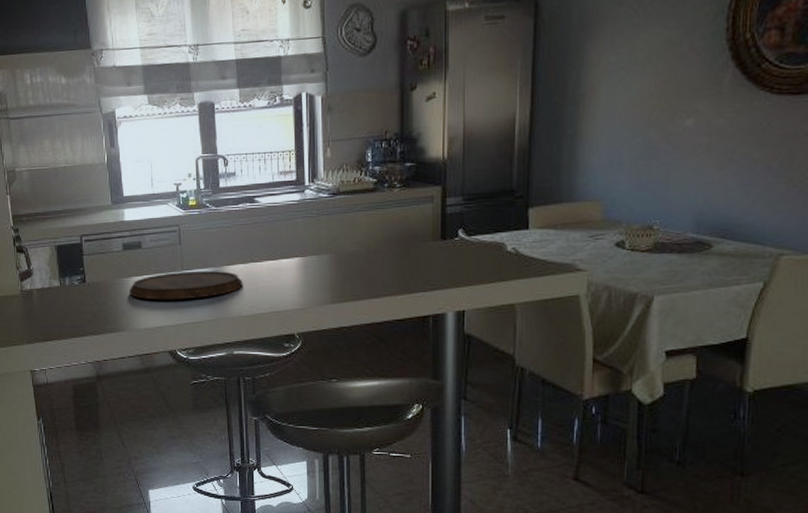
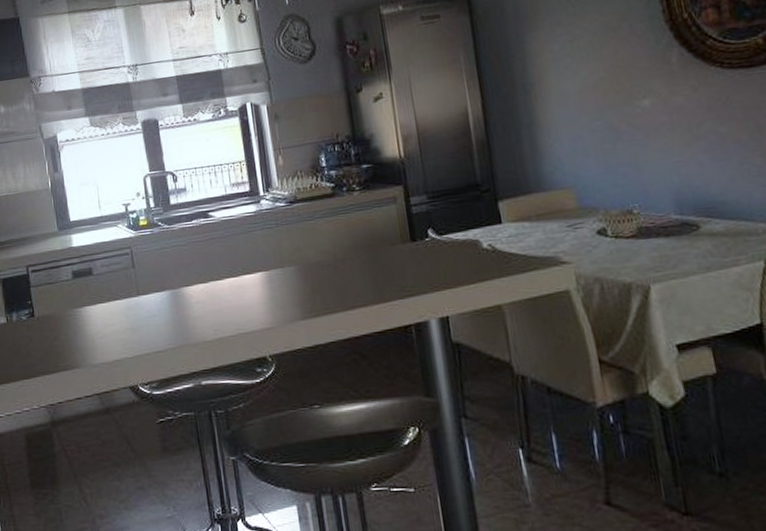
cutting board: present [130,270,243,300] -> none [82,293,205,331]

